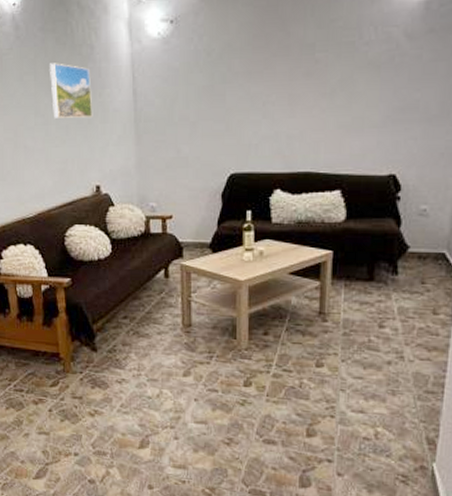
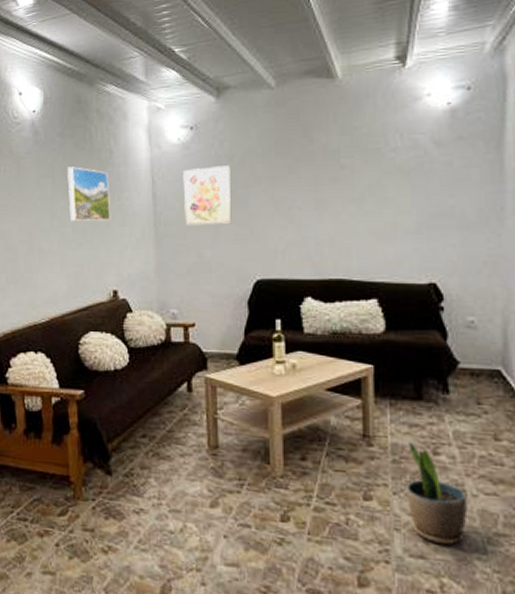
wall art: none [163,61,209,122] -> present [183,166,232,226]
potted plant: none [353,317,405,402] -> present [406,441,468,546]

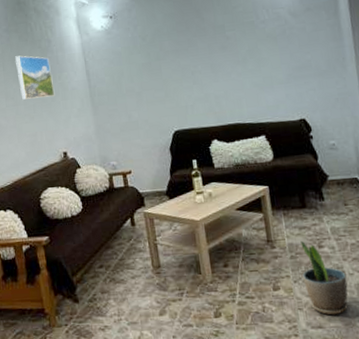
wall art: present [183,166,232,226] -> none [108,44,151,94]

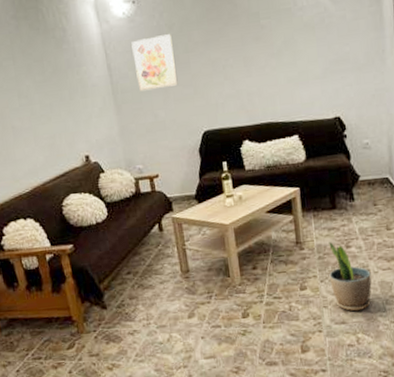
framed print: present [15,55,55,100] -> none [26,47,74,98]
wall art: none [108,44,151,94] -> present [131,34,178,92]

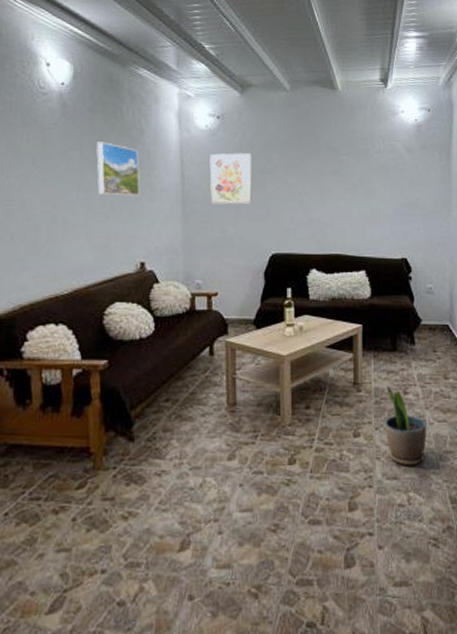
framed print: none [26,47,74,98] -> present [96,141,140,195]

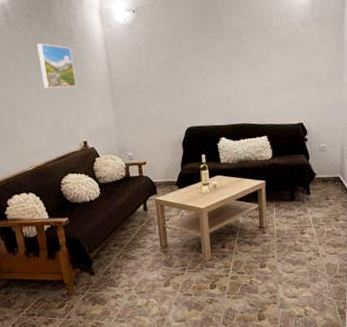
wall art: present [209,153,252,205] -> none [130,41,168,89]
potted plant: present [385,385,427,466] -> none [285,227,320,288]

